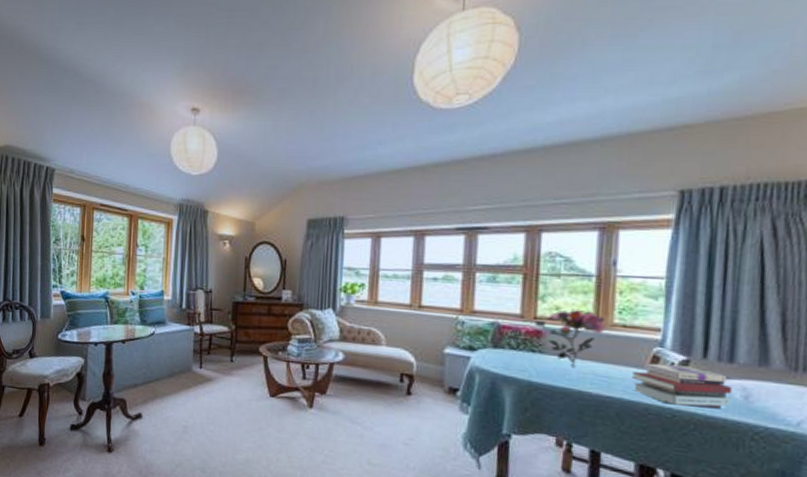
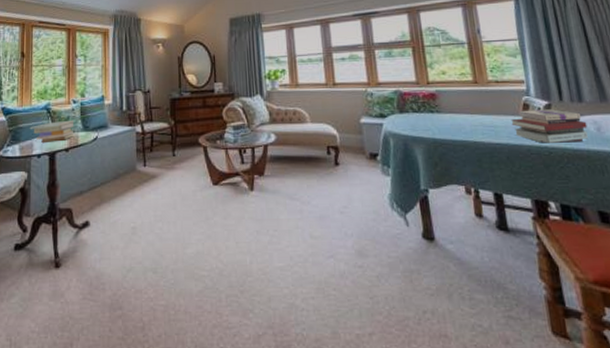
books: none [87,311,132,333] -> present [29,120,74,144]
flower bouquet: present [535,308,607,369] -> none [428,71,484,123]

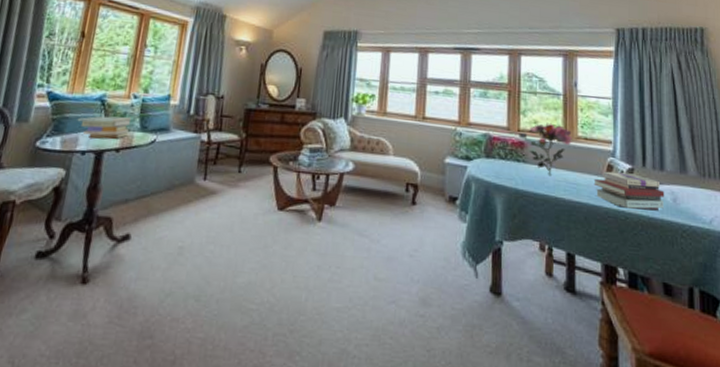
flower bouquet: none [428,71,484,123] -> present [518,122,573,177]

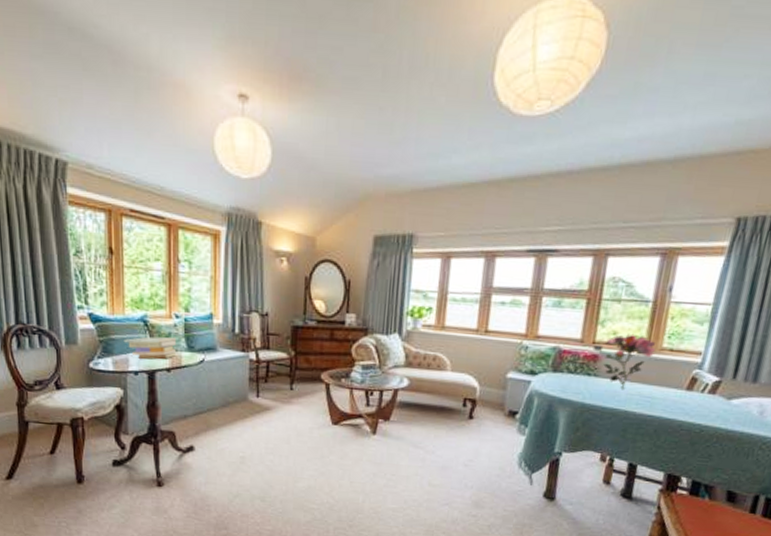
books: present [593,171,665,211] -> none [671,384,752,424]

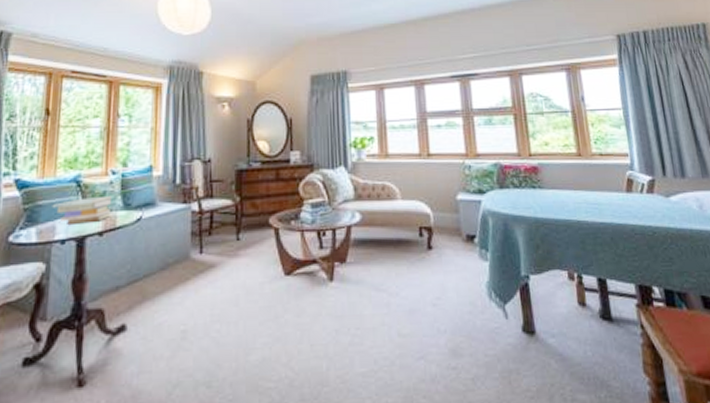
flower bouquet: present [593,333,656,390] -> none [530,142,588,200]

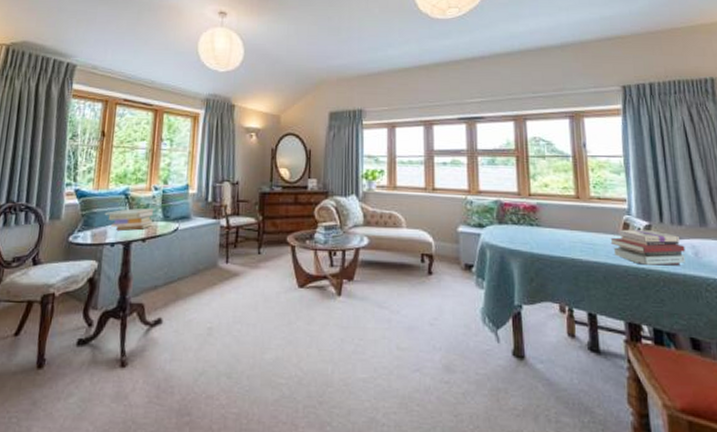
books: none [615,185,691,222] -> present [610,229,686,266]

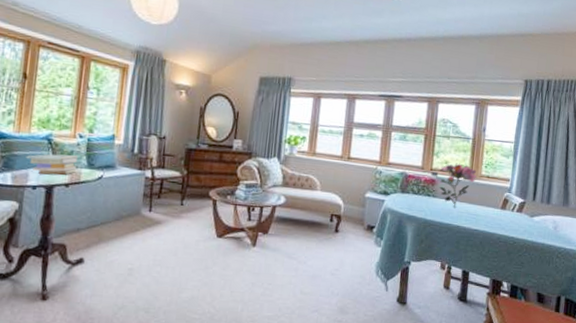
flower bouquet: none [530,185,586,239] -> present [431,163,477,209]
books: present [610,229,686,266] -> none [490,204,548,237]

